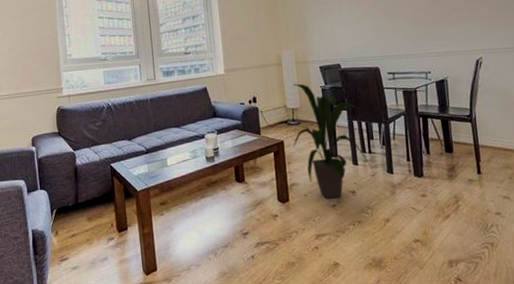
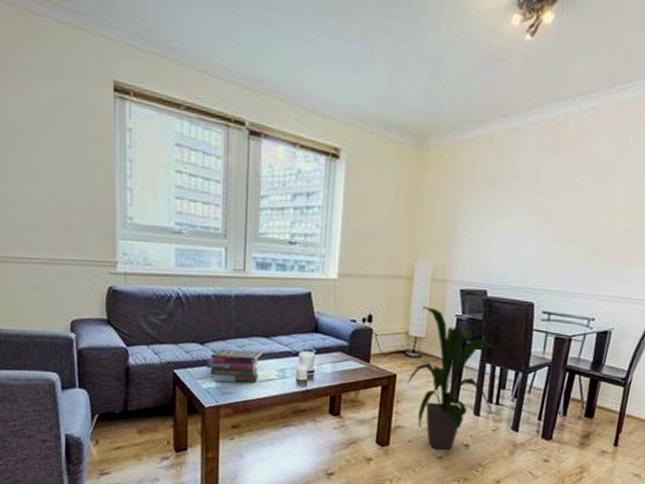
books: none [135,139,176,169] -> present [206,349,262,383]

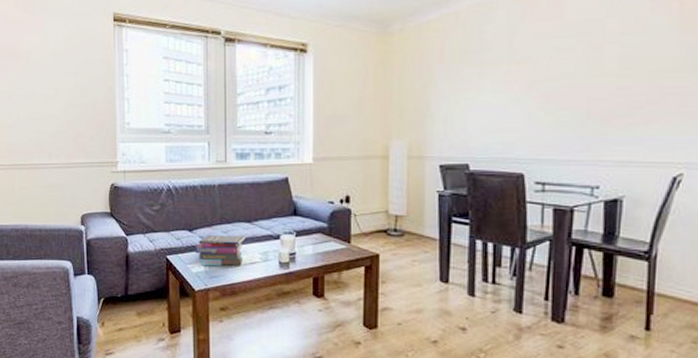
house plant: present [407,306,499,450] -> none [392,184,495,334]

